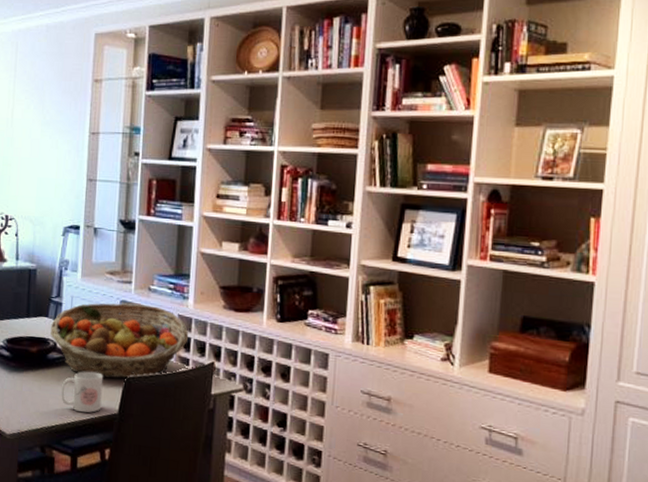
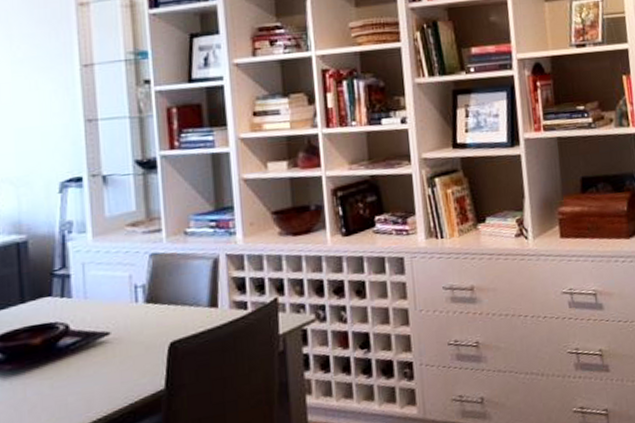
fruit basket: present [50,303,189,379] -> none [58,251,243,355]
mug: present [61,371,104,413] -> none [83,346,142,402]

